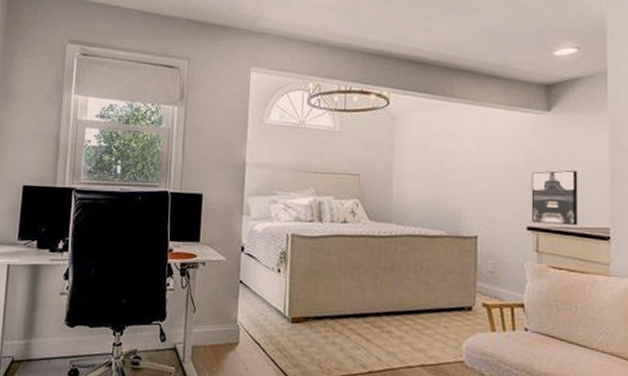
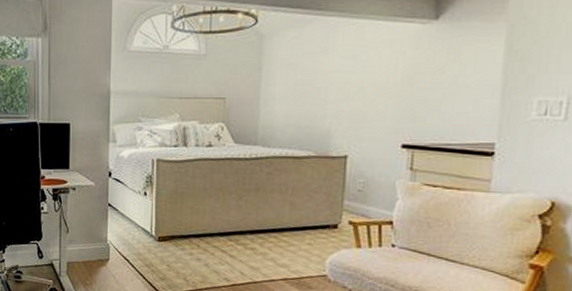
wall art: present [531,170,578,226] -> none [408,84,465,142]

